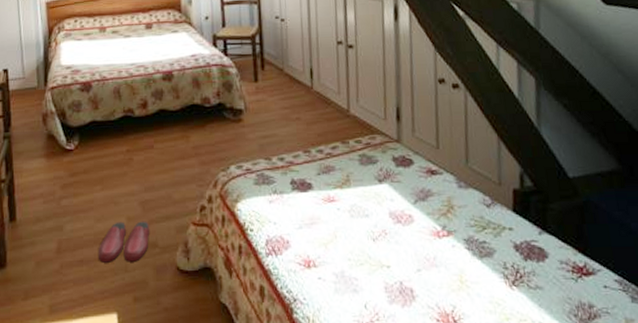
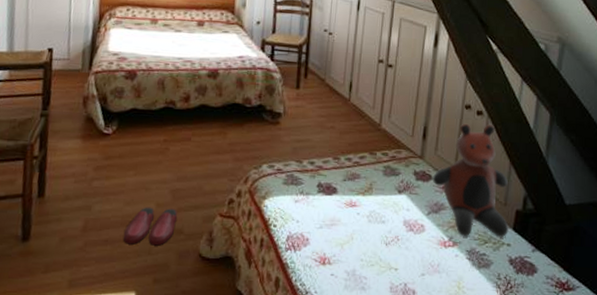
teddy bear: none [413,98,508,223] -> present [432,123,509,237]

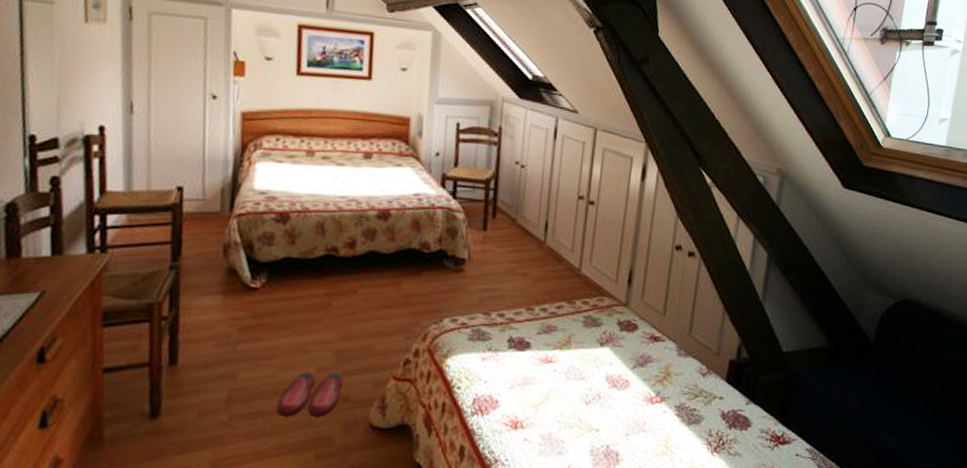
teddy bear: present [432,123,509,237] -> none [638,266,721,390]

